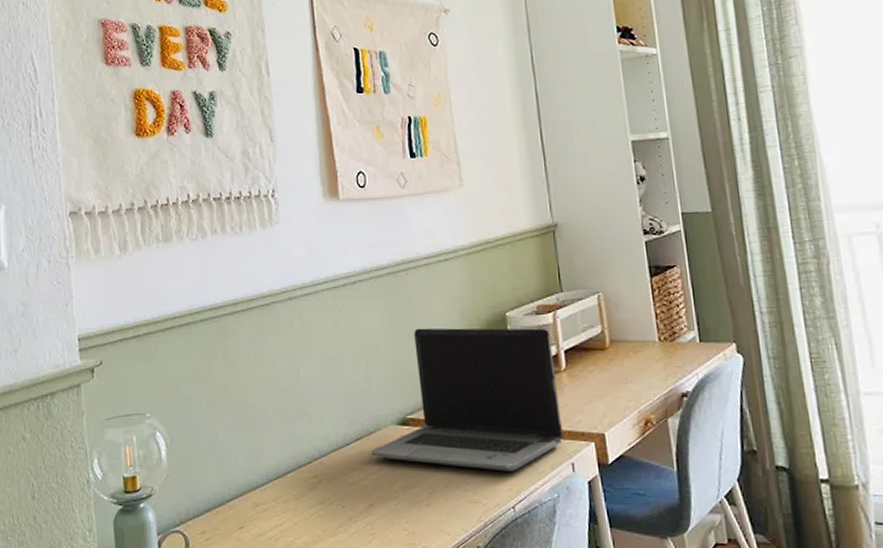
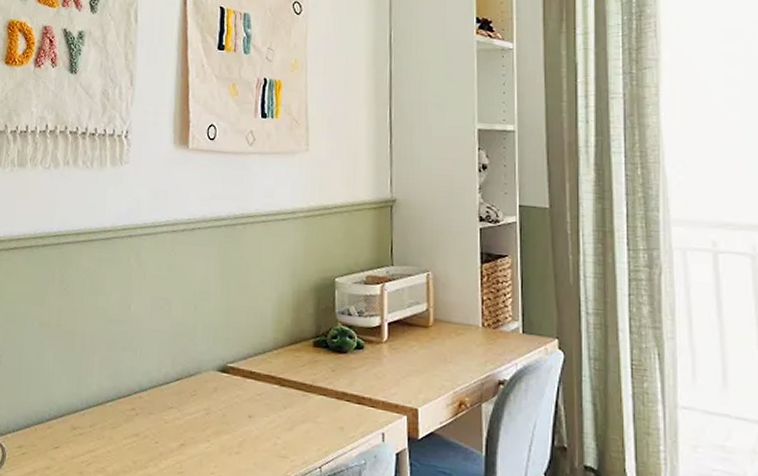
laptop computer: present [370,328,564,472] -> none [188,281,378,433]

